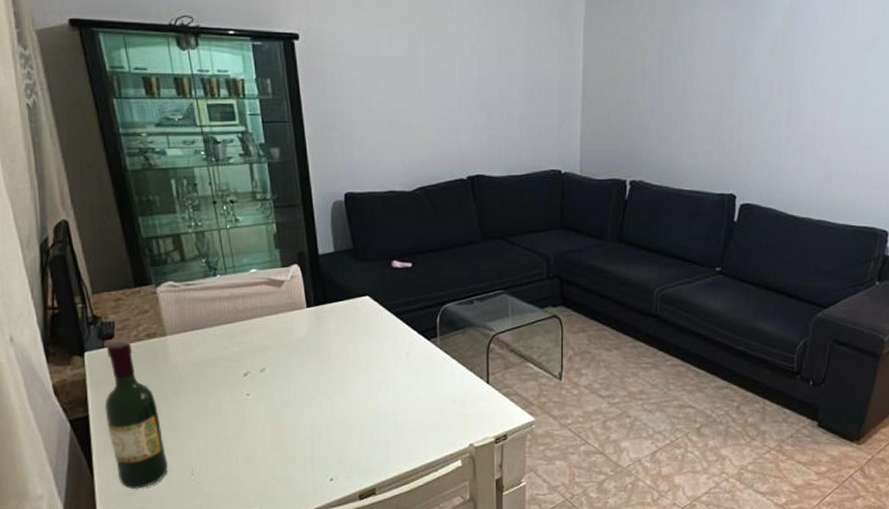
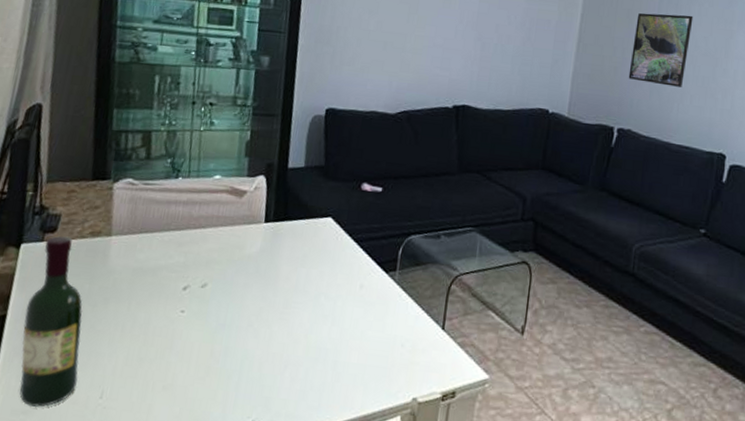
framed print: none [636,58,696,133] -> present [628,13,694,87]

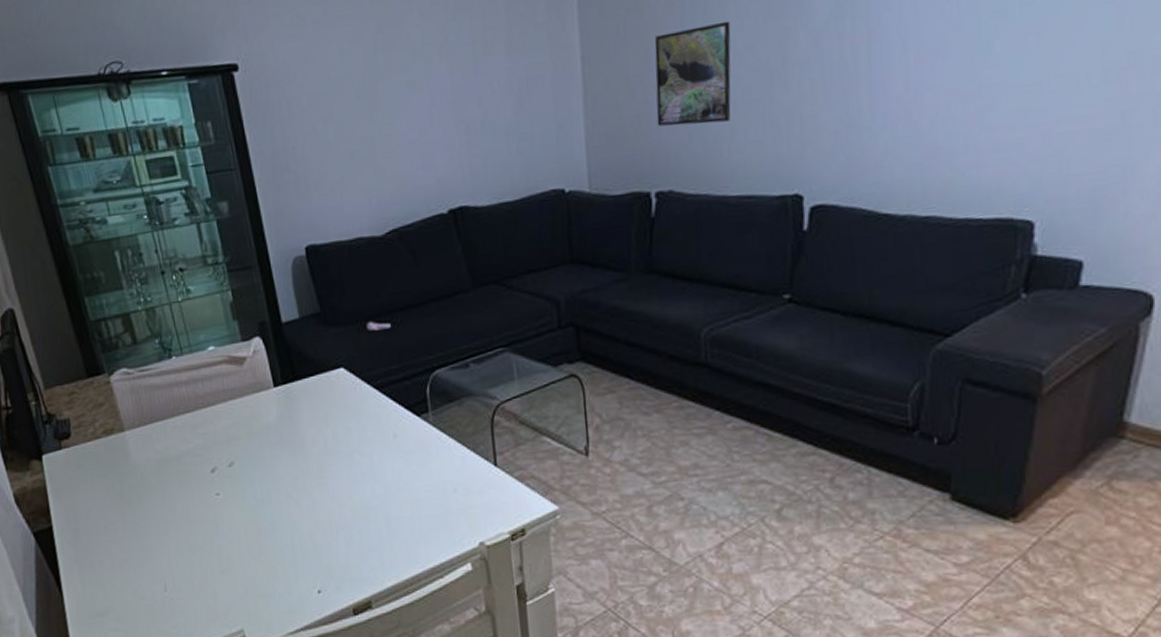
wine bottle: present [19,236,83,407] -> none [64,439,139,608]

